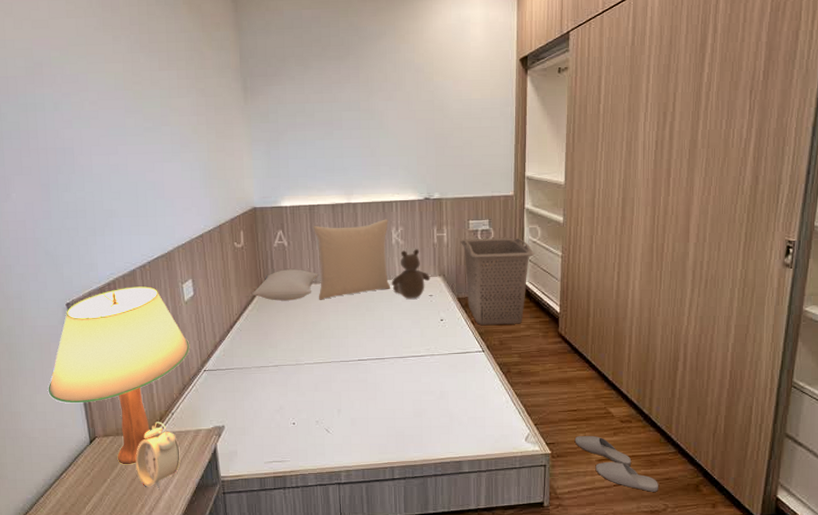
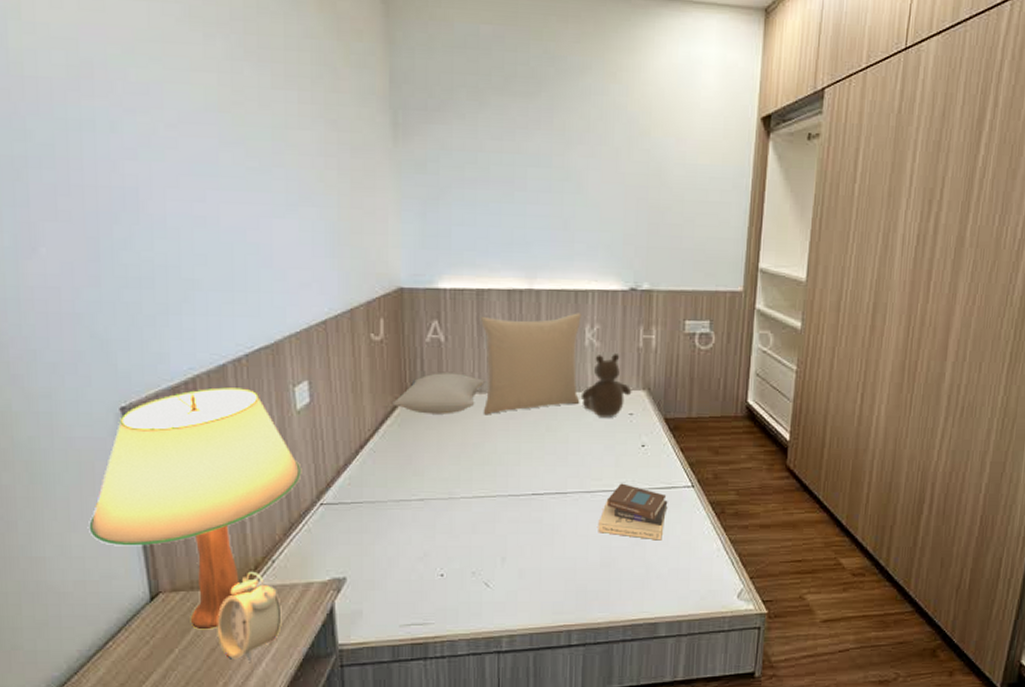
books: none [410,350,464,395] -> present [598,483,668,541]
laundry basket: present [460,238,535,326] -> none [672,344,764,455]
slippers: present [574,436,658,492] -> none [796,592,891,658]

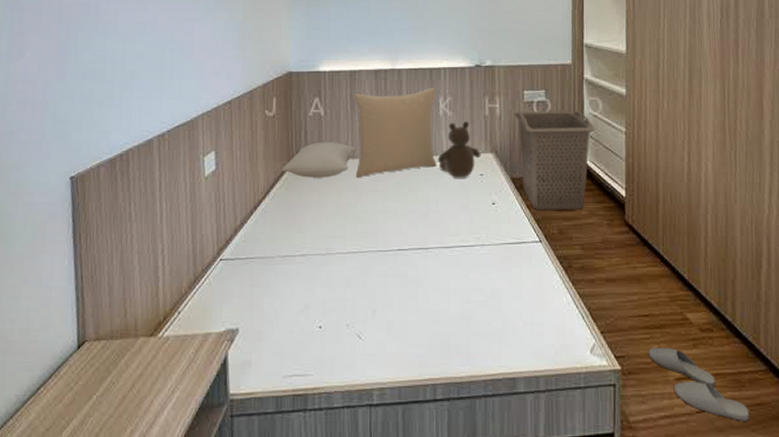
table lamp: present [89,387,301,630] -> none [36,158,206,378]
alarm clock: present [217,571,282,662] -> none [129,322,183,410]
books: present [598,483,668,541] -> none [457,239,519,294]
laundry basket: none [672,344,764,455] -> present [514,111,596,211]
slippers: none [796,592,891,658] -> present [648,348,749,421]

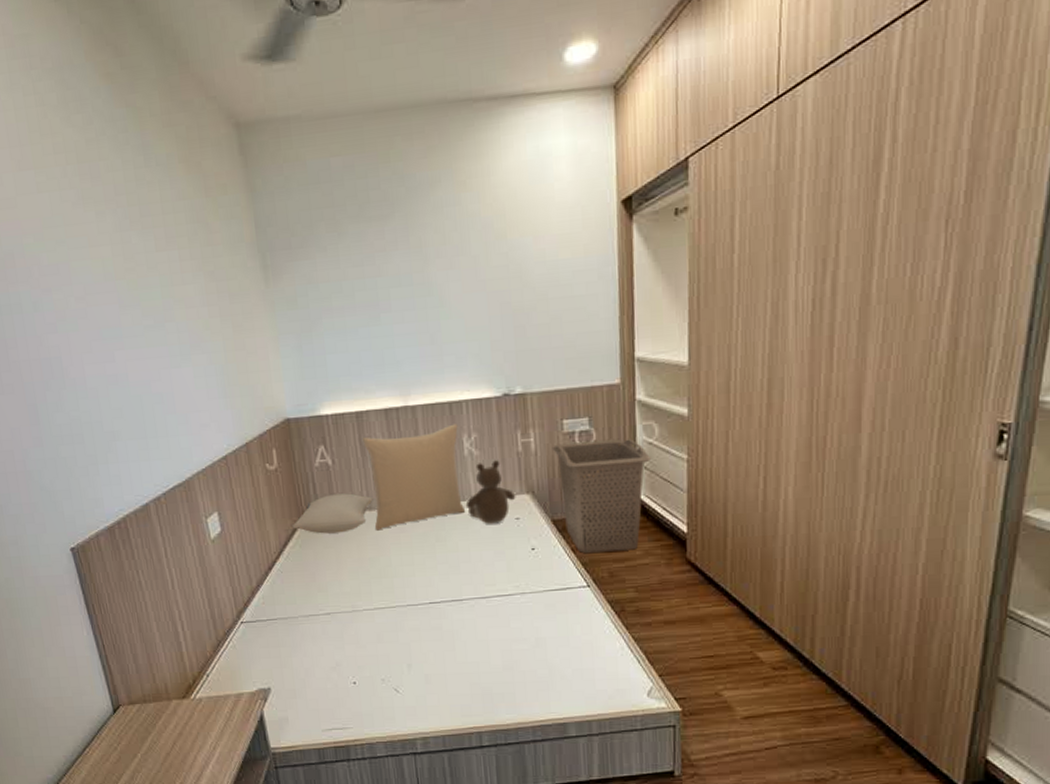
slippers: present [648,348,749,421] -> none [712,688,825,756]

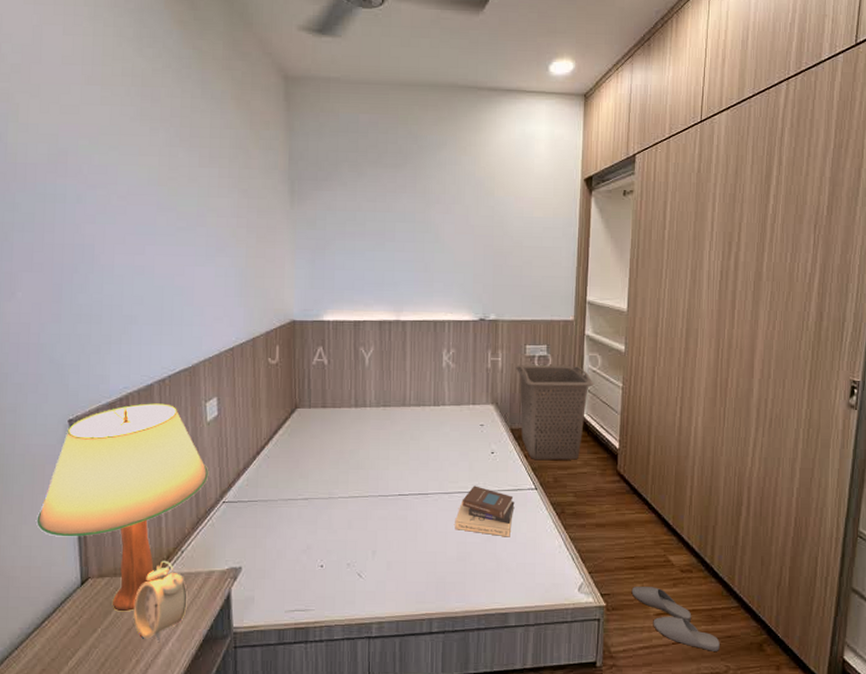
table lamp: none [59,523,221,737] -> present [37,403,208,612]
alarm clock: none [168,685,221,765] -> present [133,560,187,642]
pillow: present [292,493,373,534] -> none [284,390,360,425]
pillow: present [363,424,466,531] -> none [357,339,440,426]
stuffed bear: present [465,460,516,524] -> none [439,374,482,428]
books: none [496,587,565,642] -> present [455,486,515,537]
slippers: none [712,688,825,756] -> present [631,587,720,651]

